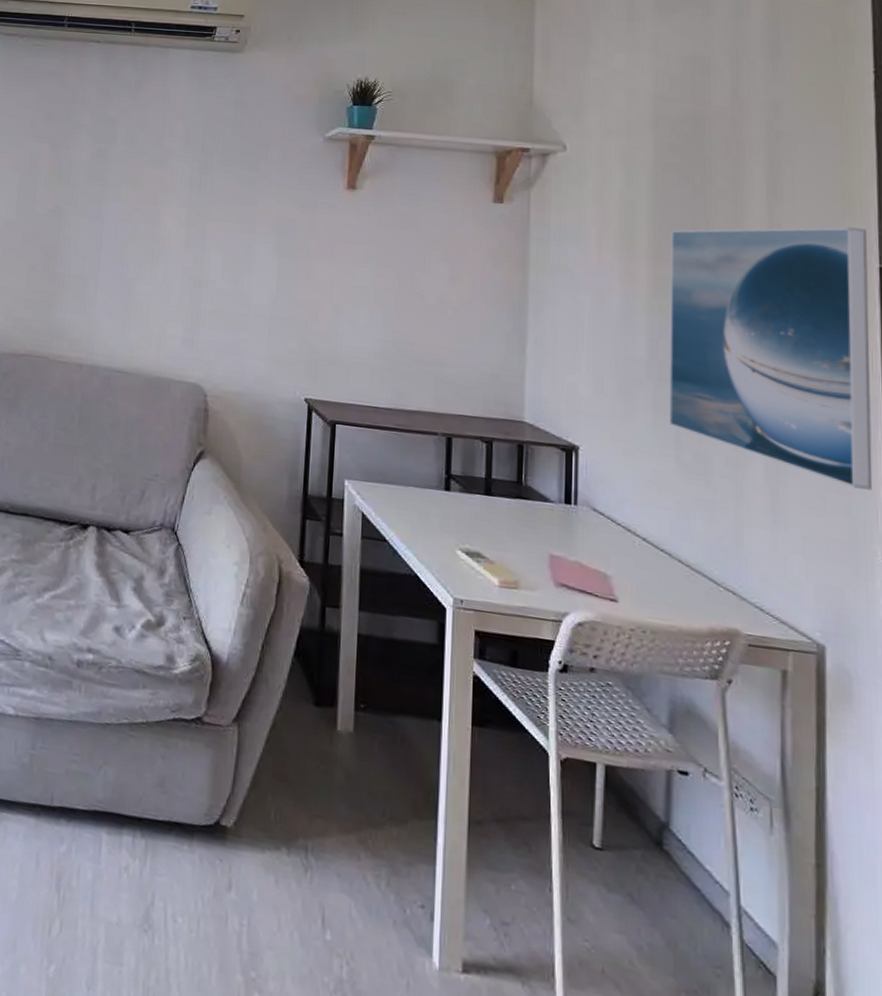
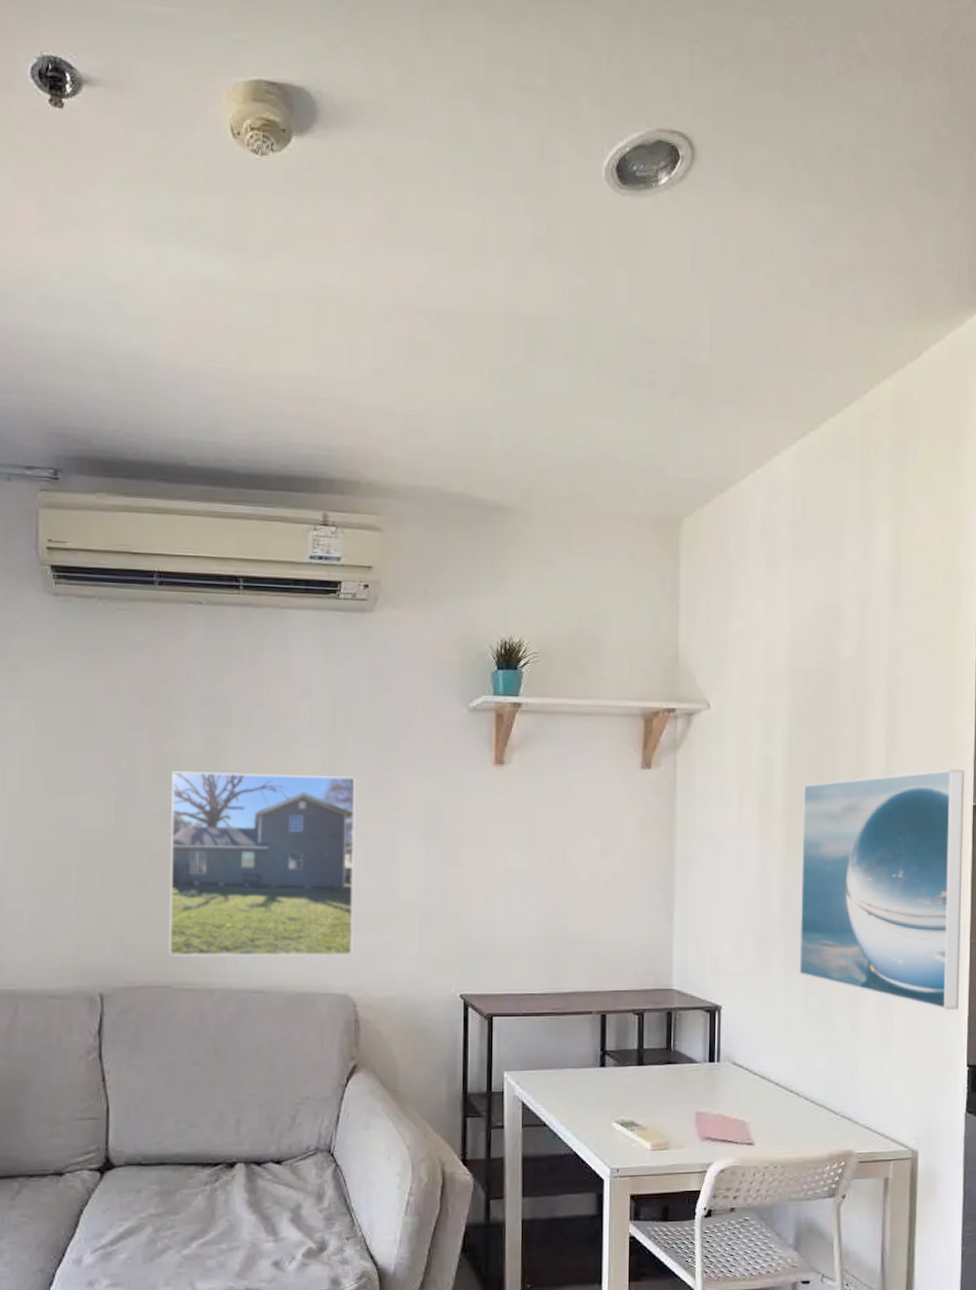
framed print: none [48,176,219,350] -> present [168,771,356,956]

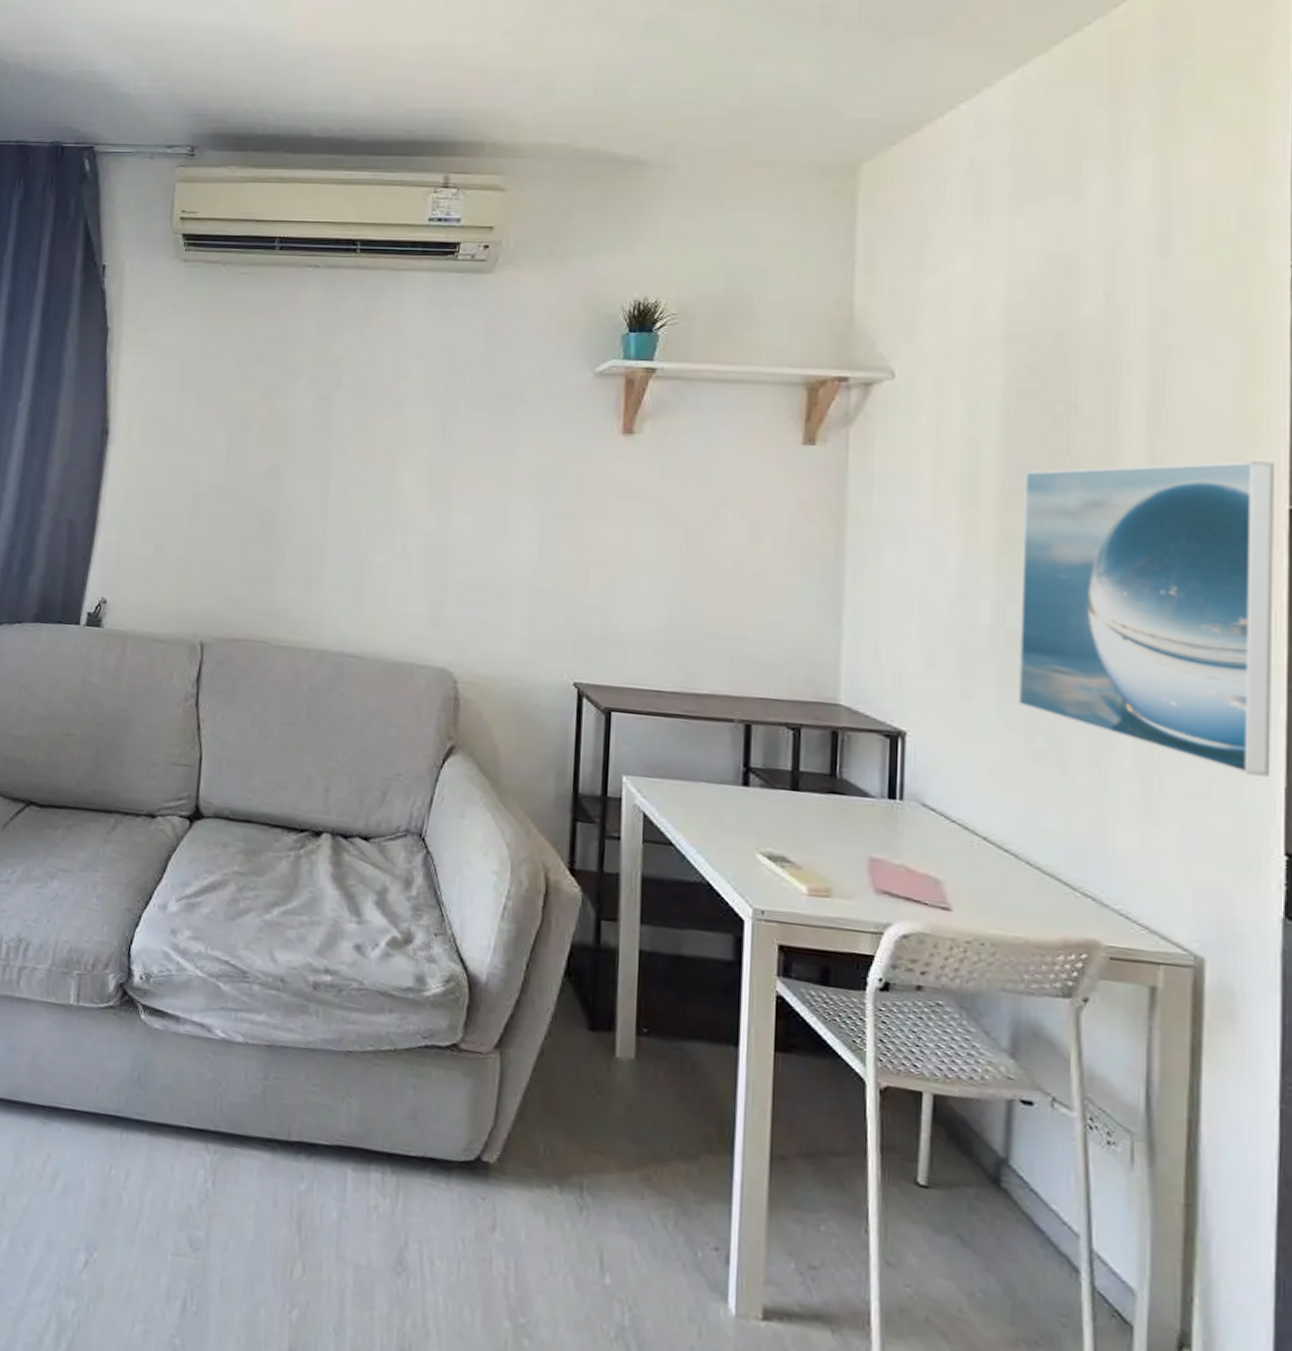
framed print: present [168,771,356,956] -> none [267,429,467,629]

